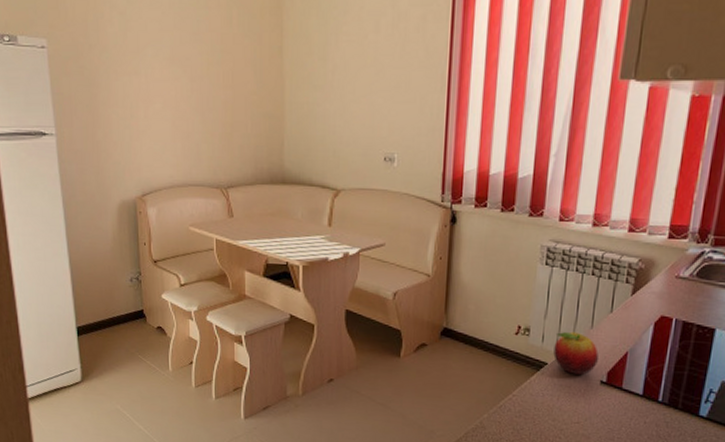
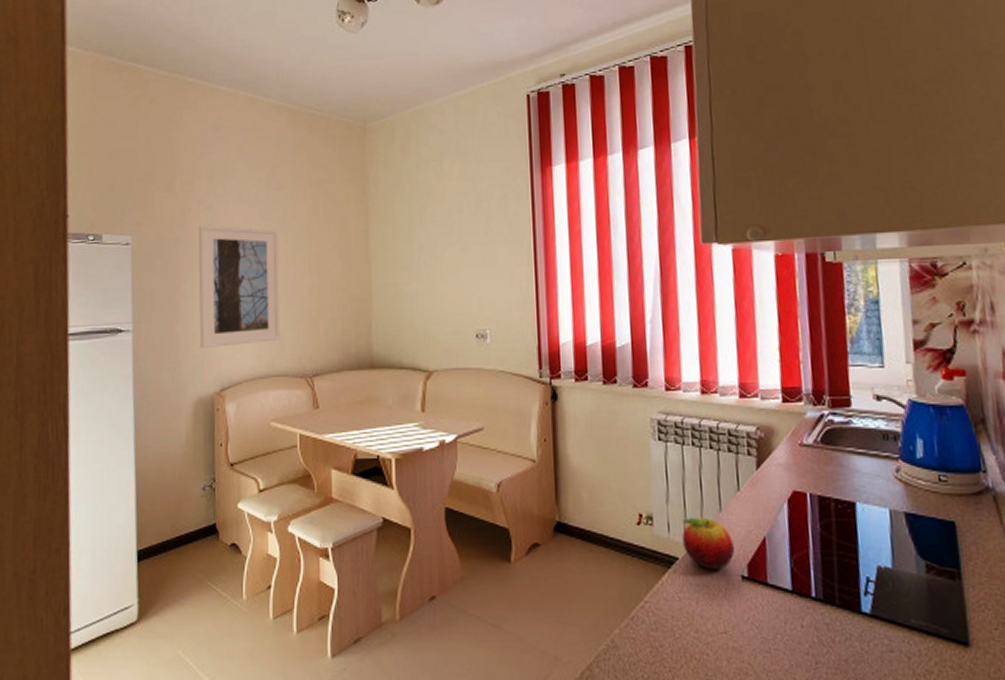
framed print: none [112,32,196,156] -> present [198,225,280,349]

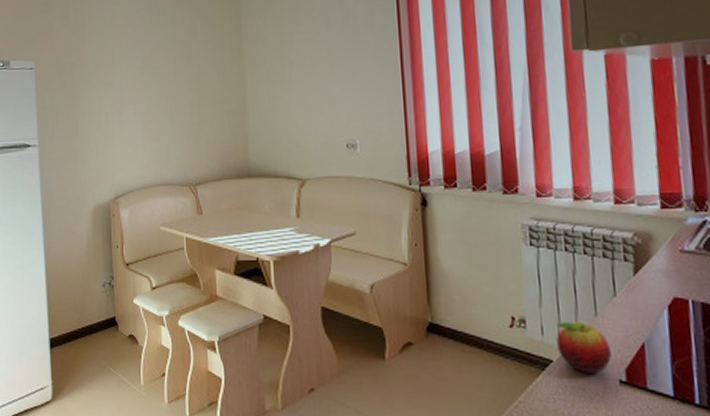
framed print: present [198,225,280,349] -> none [91,49,166,161]

